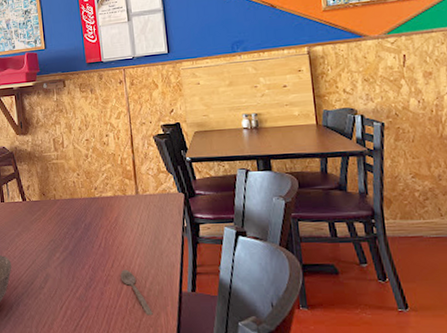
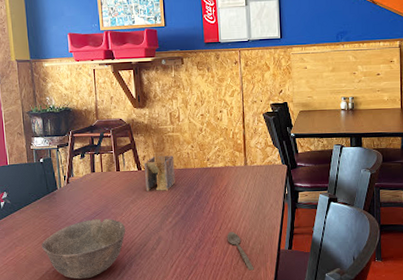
napkin holder: none [29,180,62,224] -> present [144,151,175,191]

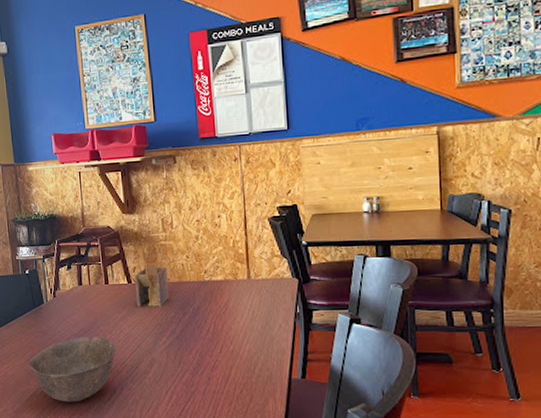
spoon: present [227,231,254,271] -> none [228,355,261,402]

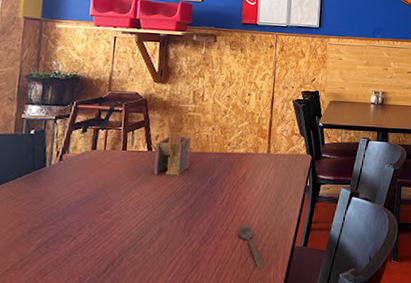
bowl: present [28,337,116,402] -> none [11,204,123,276]
spoon: none [228,355,261,402] -> present [238,224,264,270]

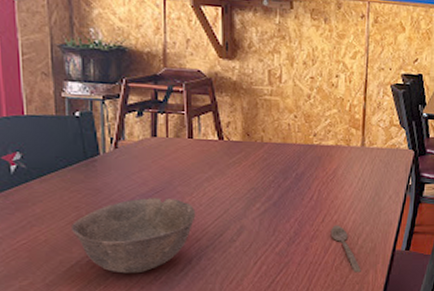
bowl: none [11,204,123,276] -> present [70,198,196,274]
napkin holder: present [154,132,191,175] -> none [228,118,270,169]

